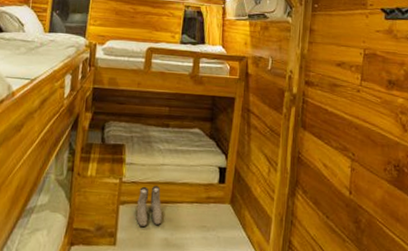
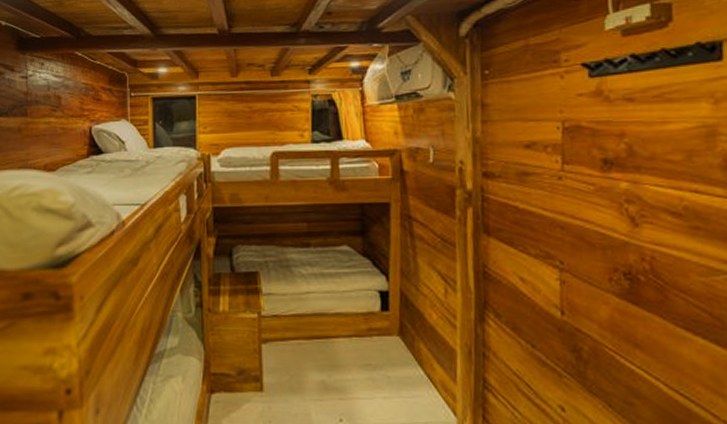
boots: present [137,186,163,228] -> none [282,318,316,369]

